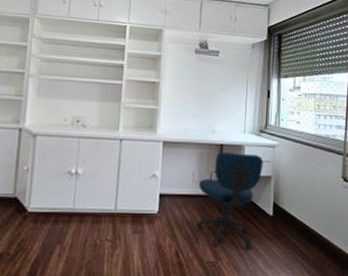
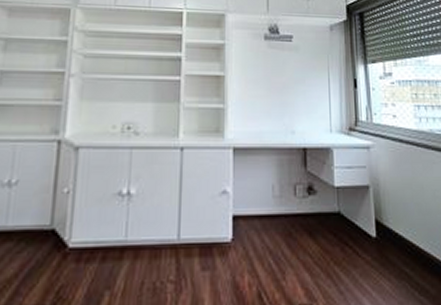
office chair: present [197,151,264,249] -> none [280,156,358,284]

